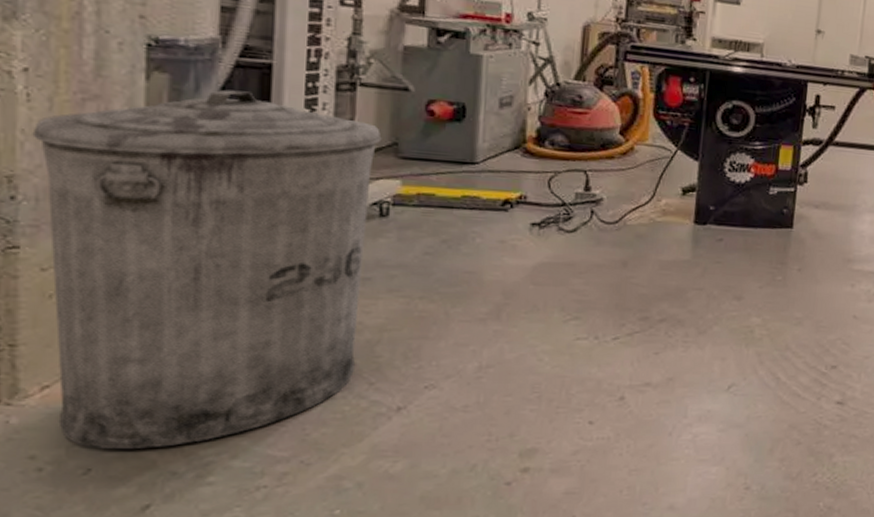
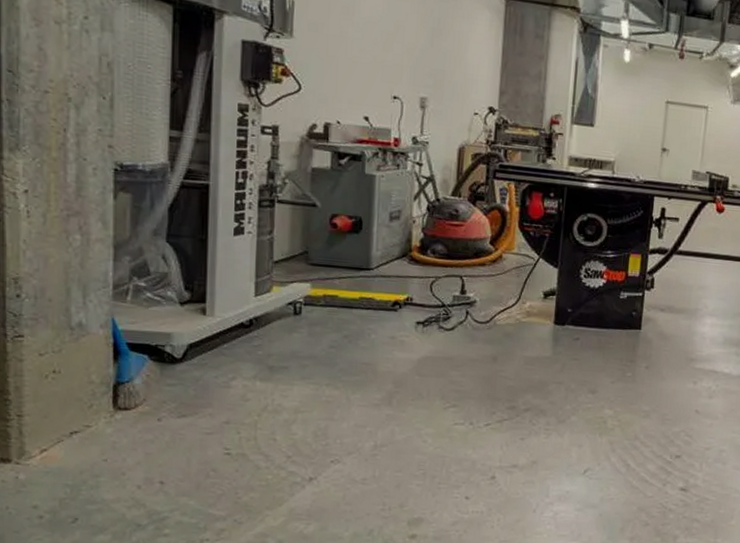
trash can: present [32,89,382,448] -> none [31,206,295,504]

